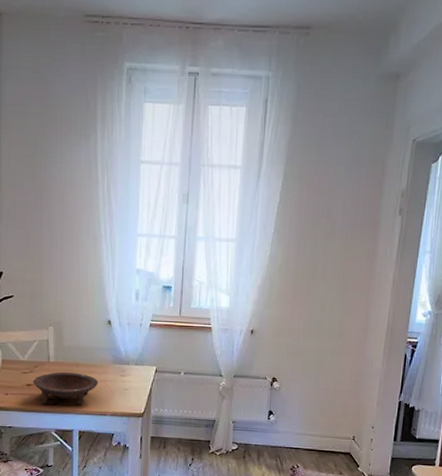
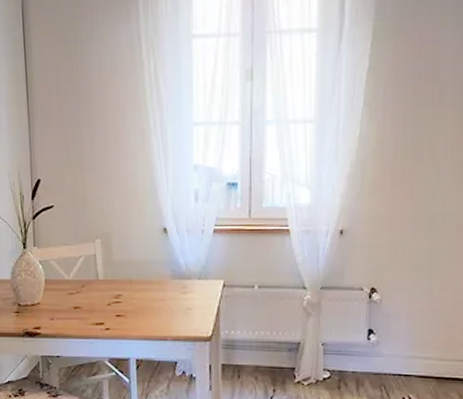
bowl: present [33,371,98,405] -> none [81,290,155,329]

